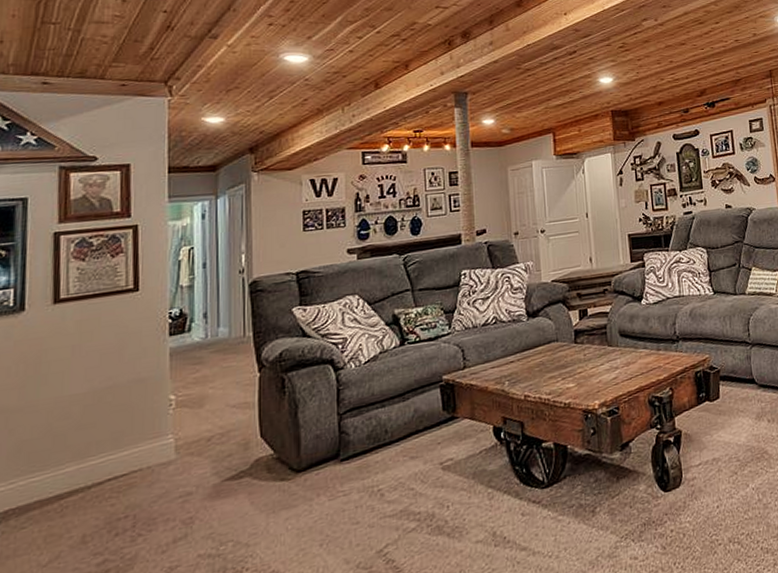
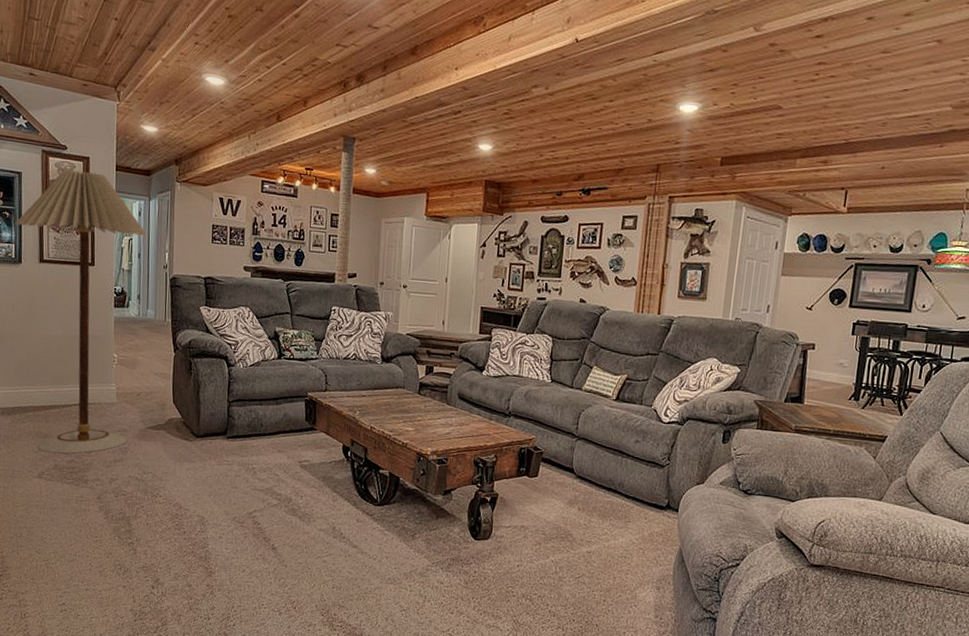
floor lamp: none [15,180,215,562] -> present [15,169,148,454]

